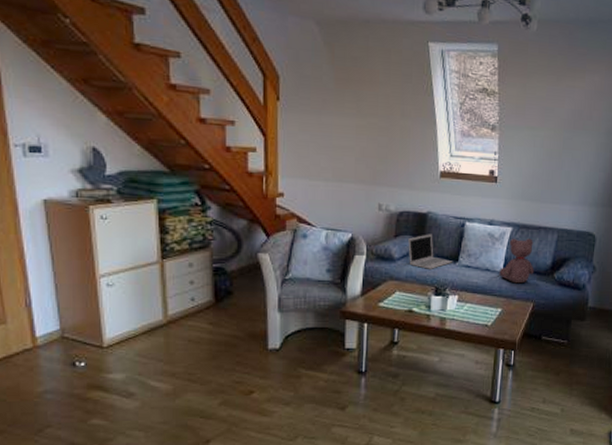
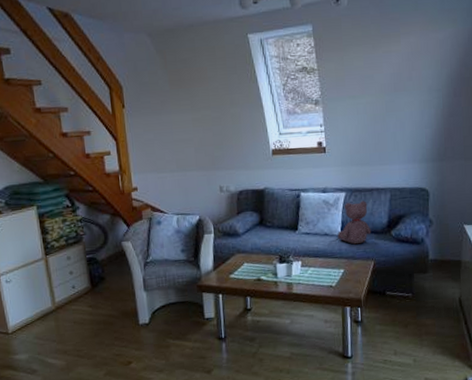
laptop: present [408,234,453,269] -> none [250,207,293,240]

